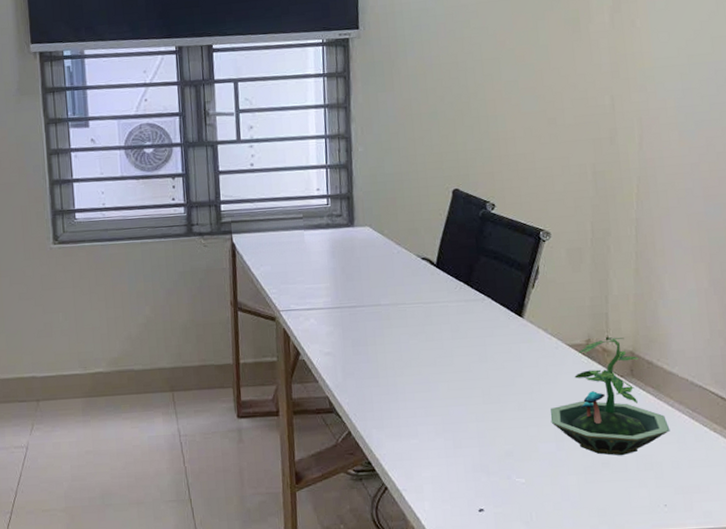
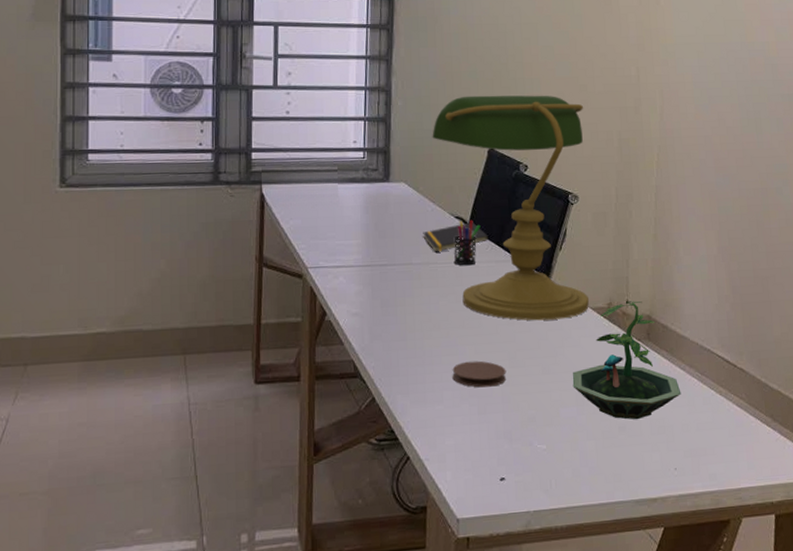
notepad: none [390,262,457,294] -> present [423,222,489,253]
desk lamp: none [394,131,566,358] -> present [432,95,590,321]
pen holder: none [422,260,448,306] -> present [453,219,481,266]
coaster: none [425,397,481,423] -> present [452,361,506,388]

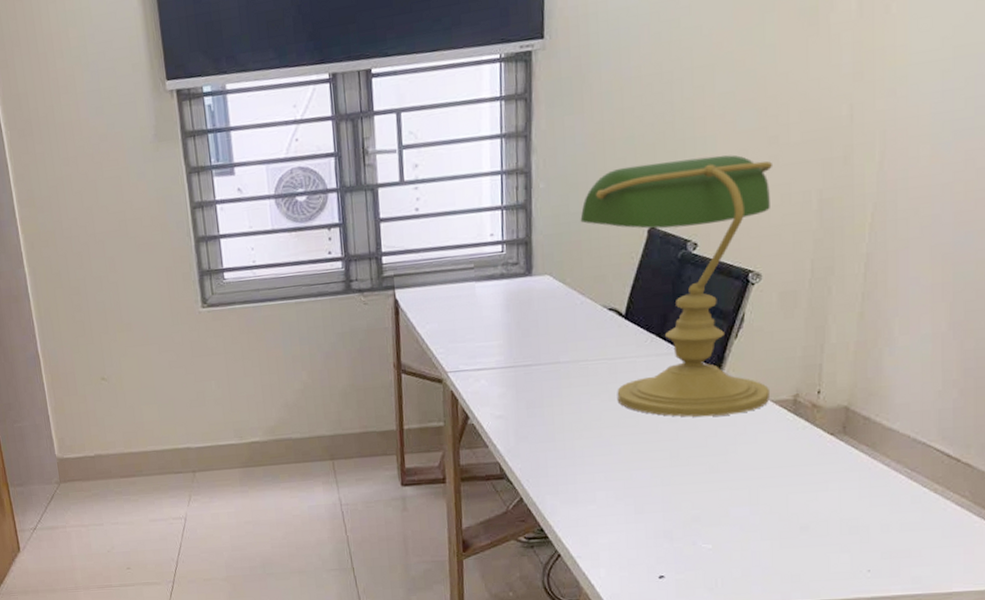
notepad: present [423,222,489,253] -> none [571,313,648,349]
coaster: present [452,361,506,388] -> none [606,460,667,488]
pen holder: present [453,219,481,266] -> none [606,310,639,362]
terrarium: present [572,301,681,420] -> none [745,391,883,520]

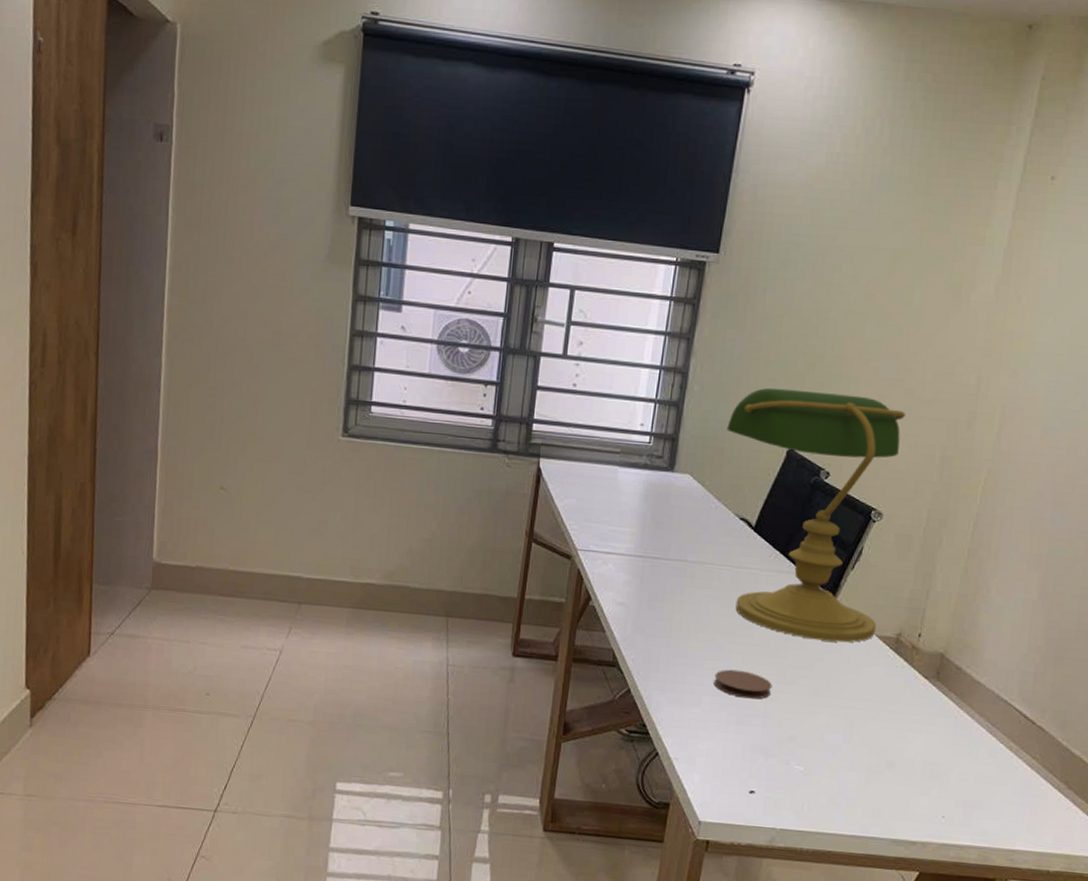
coaster: none [606,460,667,488] -> present [714,669,773,699]

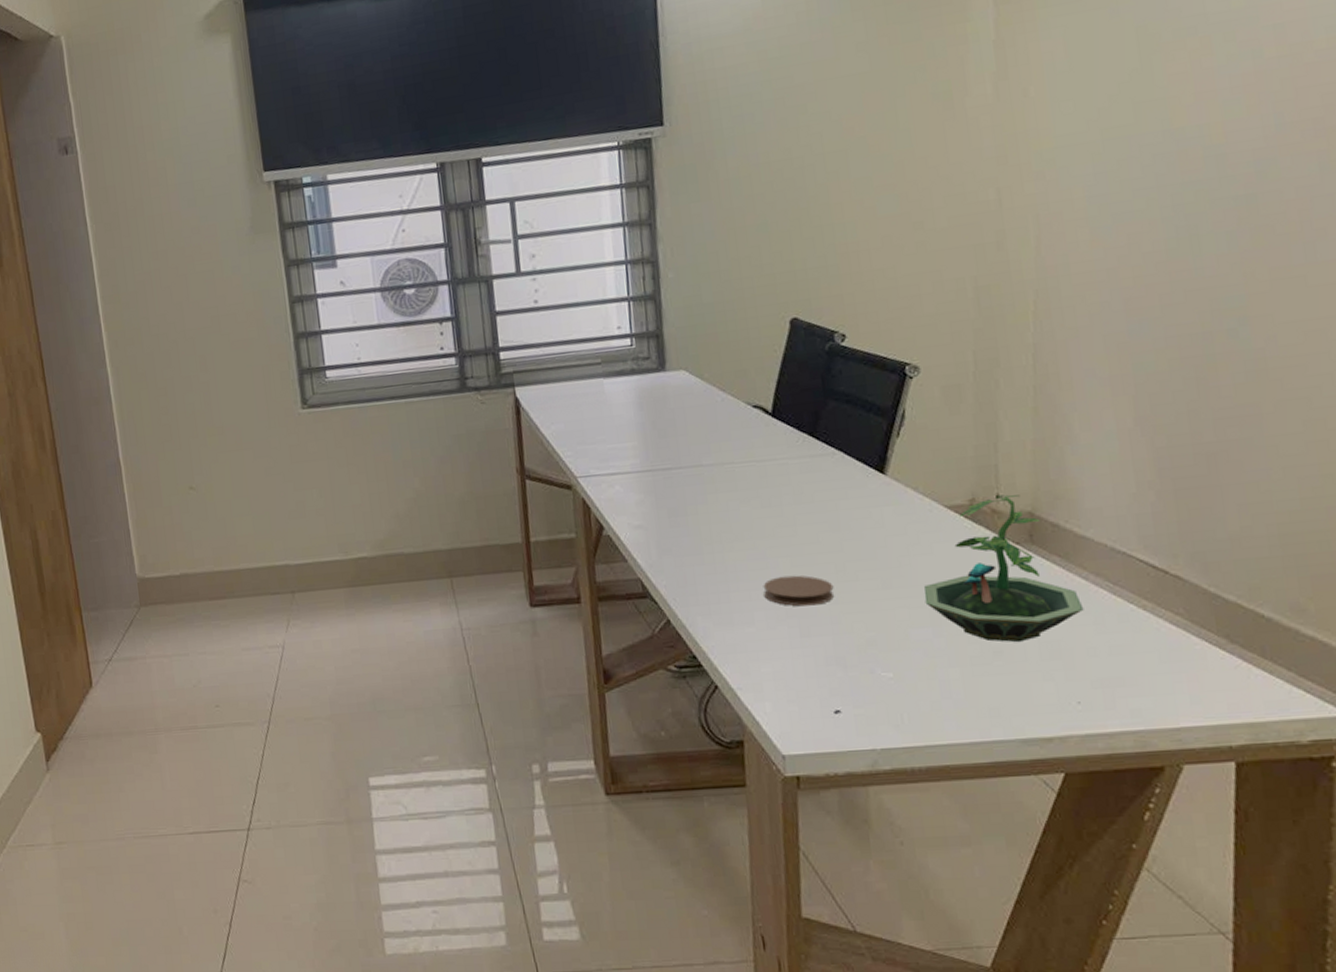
desk lamp: present [726,387,906,643] -> none [715,241,943,526]
terrarium: none [842,635,965,760] -> present [924,494,1084,643]

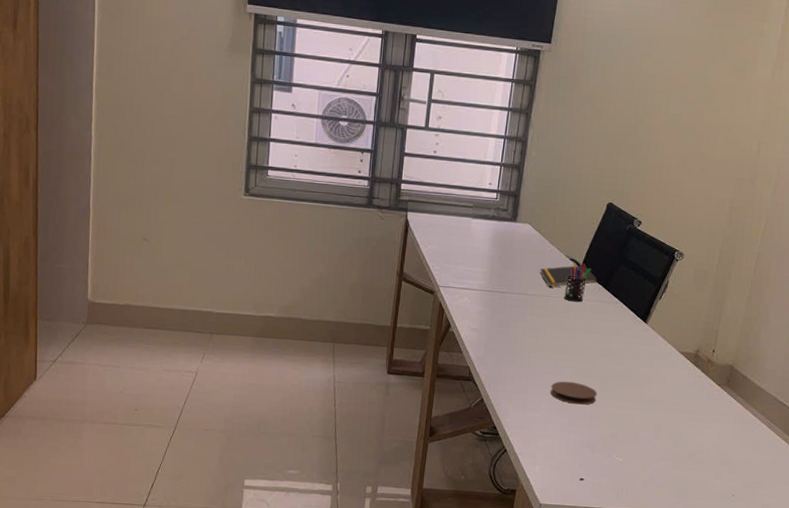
notepad: none [712,410,799,450] -> present [540,265,597,287]
pen holder: none [754,407,787,464] -> present [563,262,592,302]
terrarium: present [924,494,1084,643] -> none [653,351,750,451]

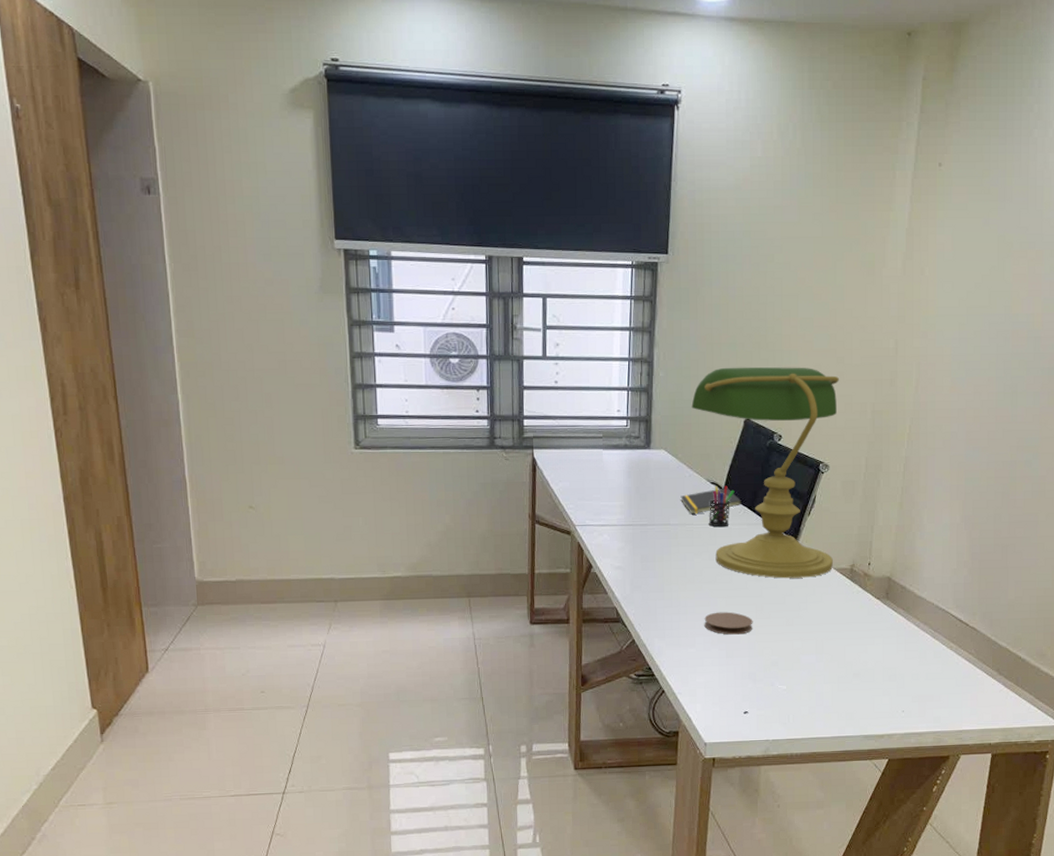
desk lamp: none [558,153,702,358] -> present [691,367,840,579]

